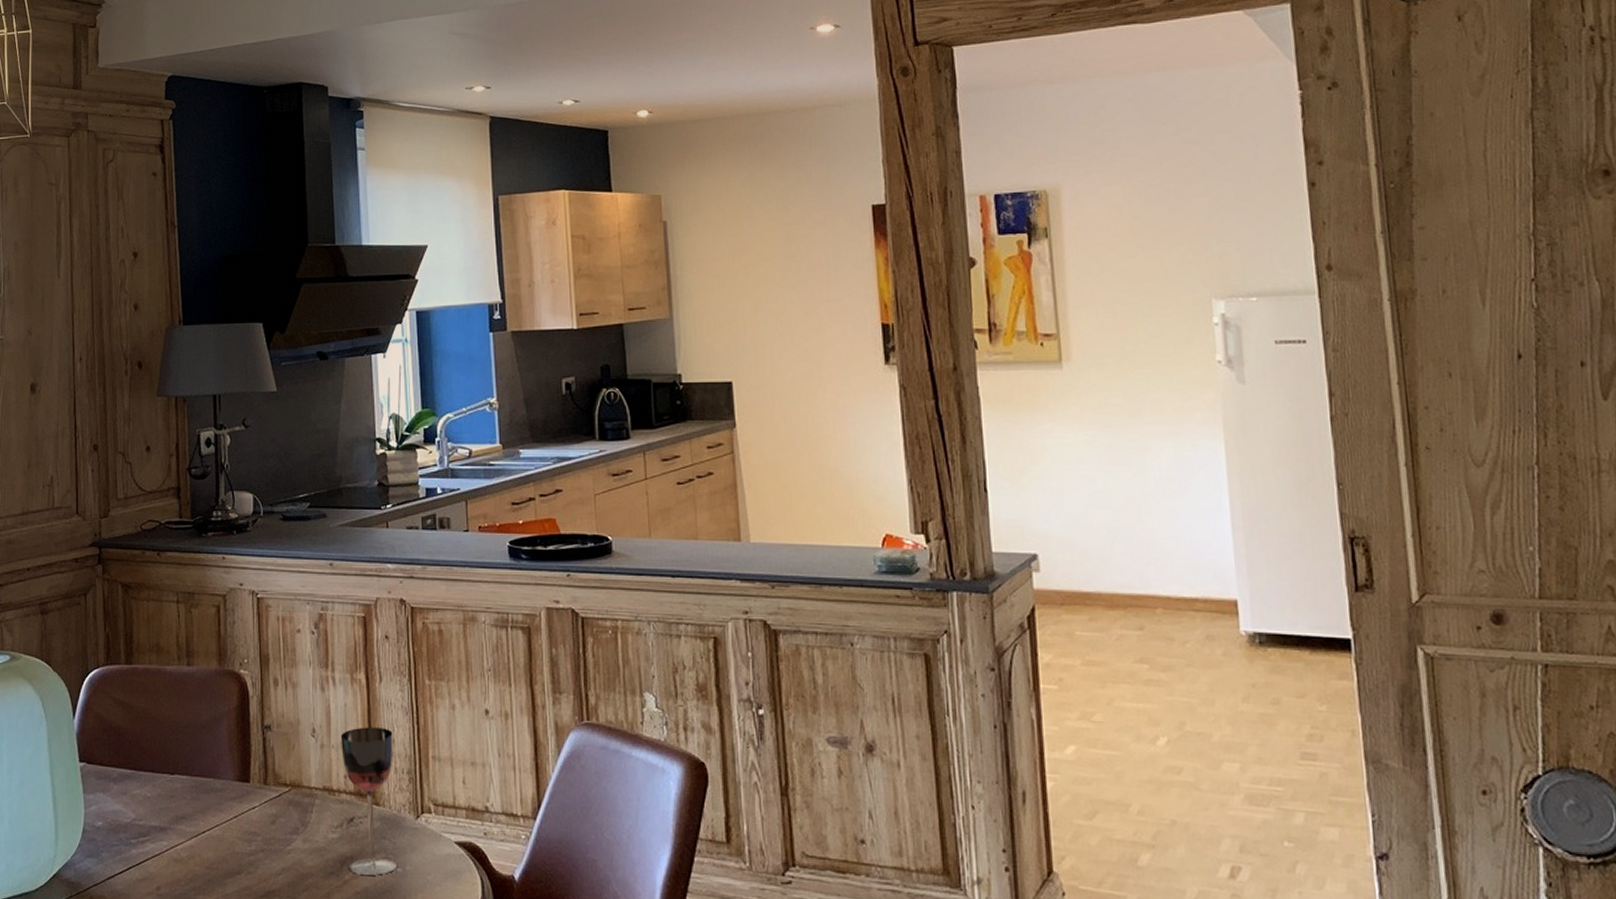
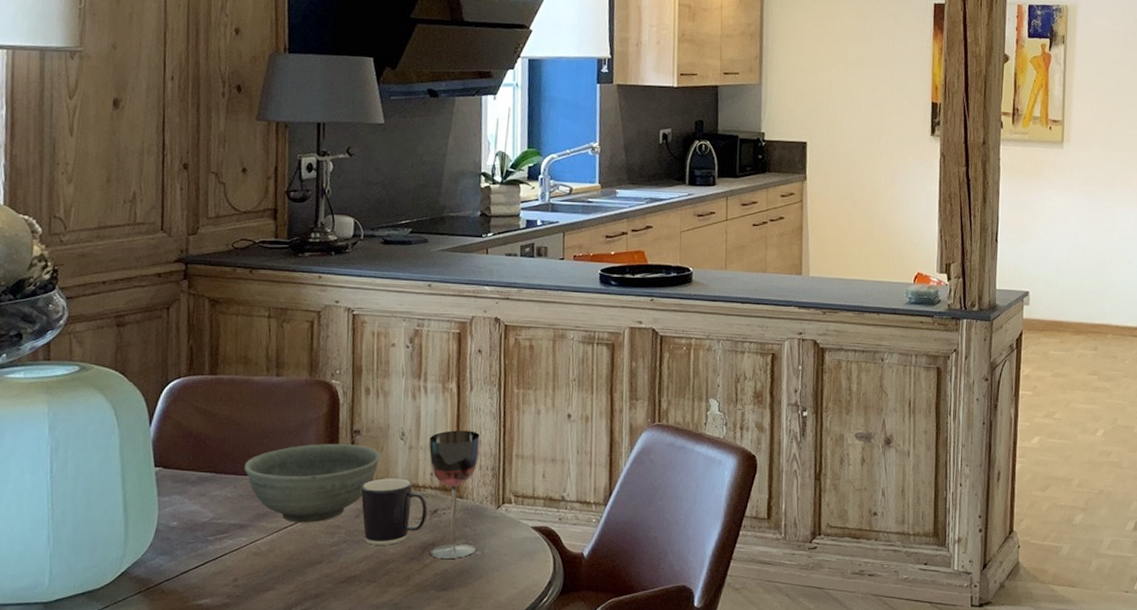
bowl: none [162,740,293,828] -> present [244,444,381,523]
mug: none [274,779,344,857] -> present [360,477,428,545]

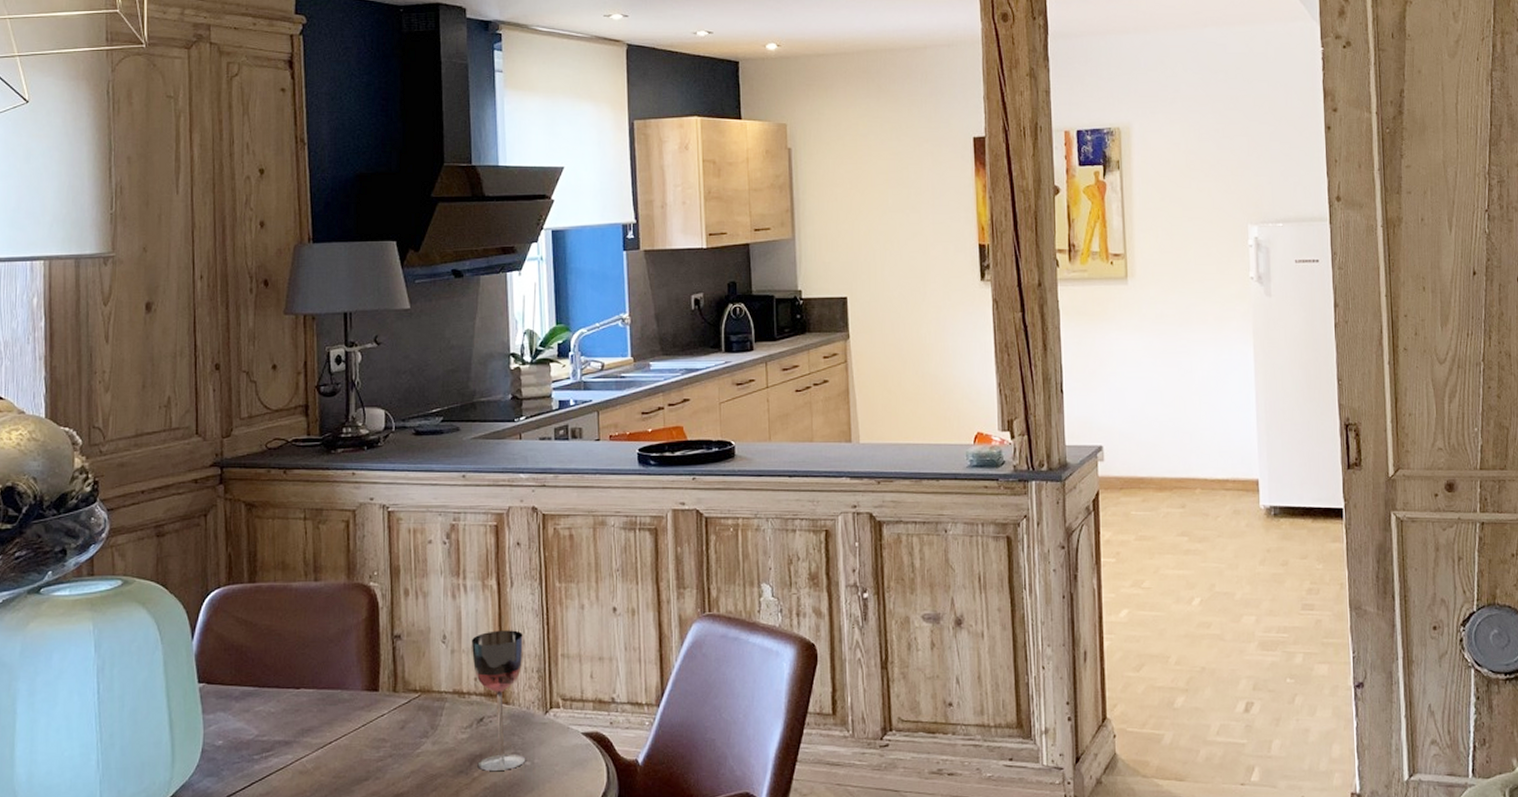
bowl: present [244,444,381,523] -> none [287,650,423,737]
mug: present [360,477,428,545] -> none [404,684,474,759]

